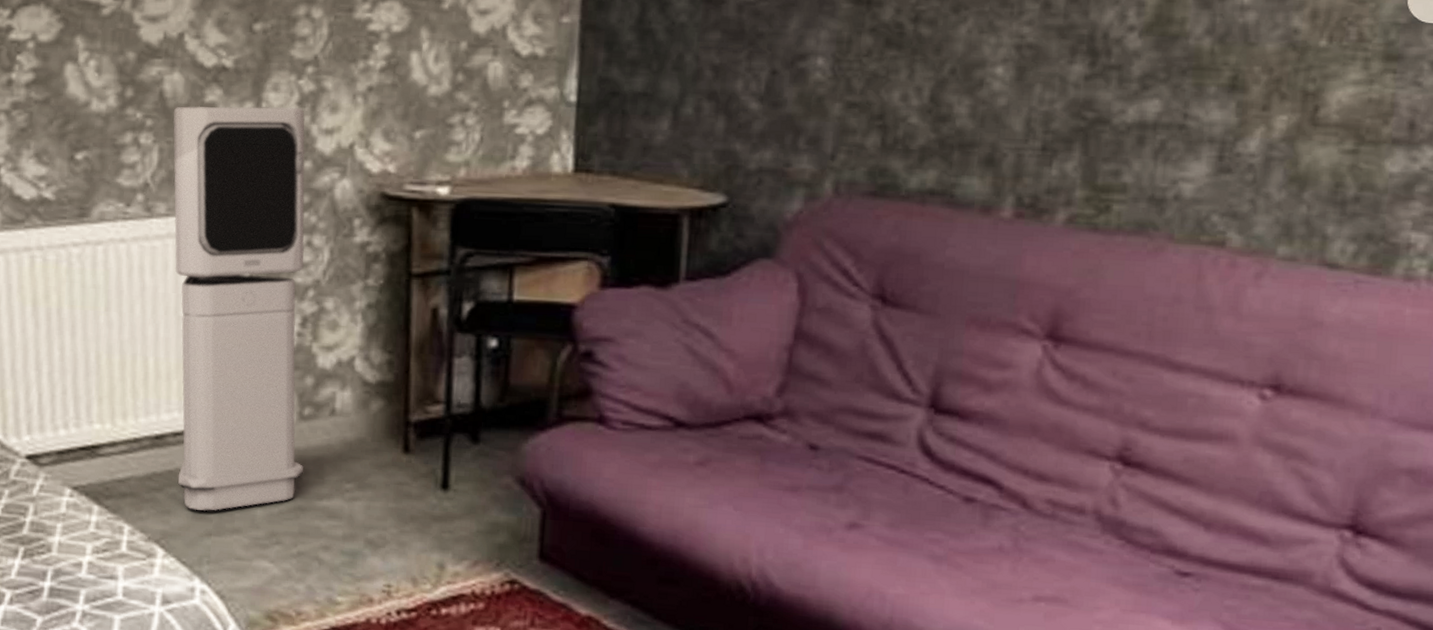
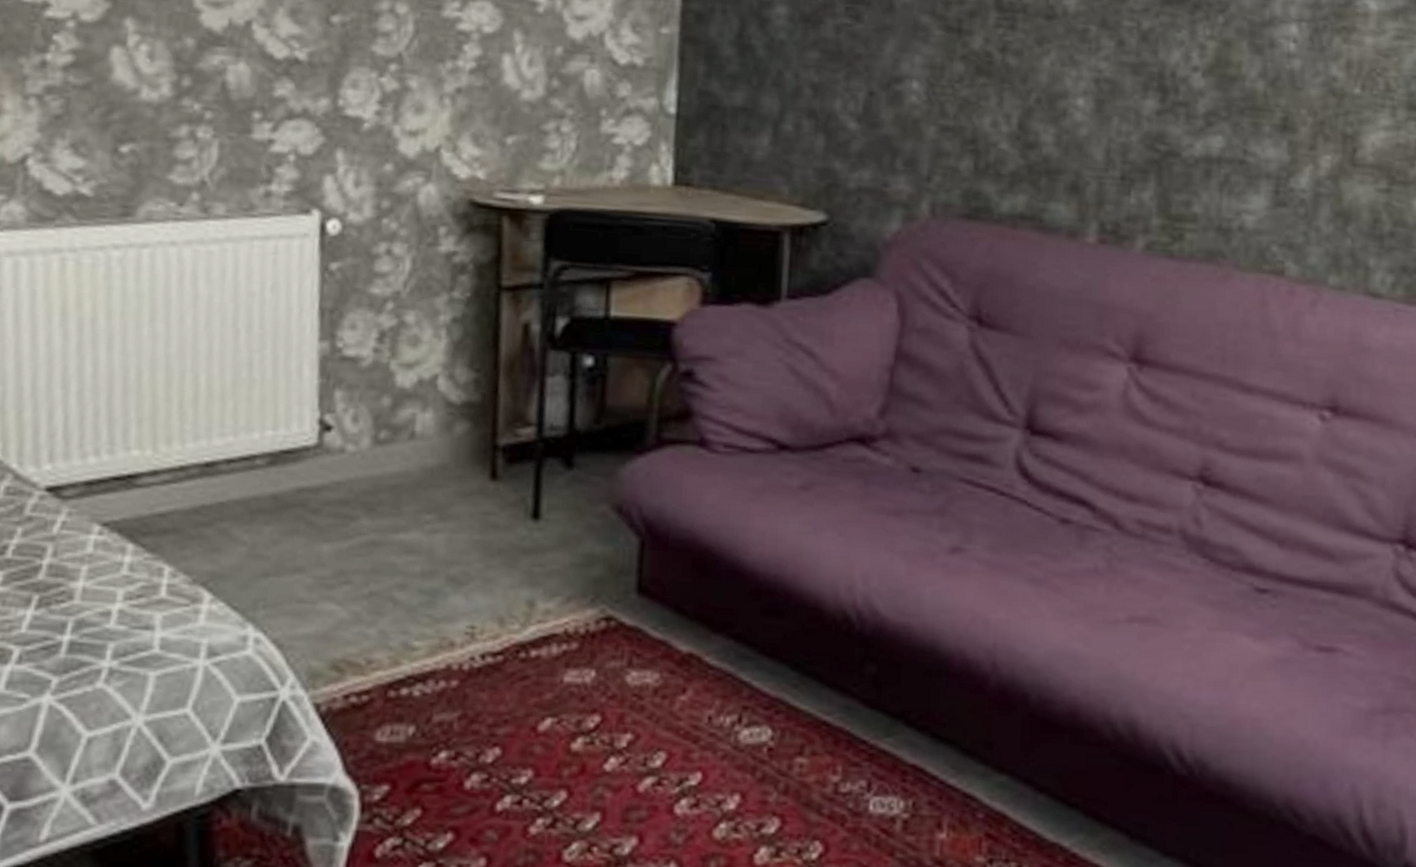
air purifier: present [173,106,306,511] -> none [230,99,387,548]

